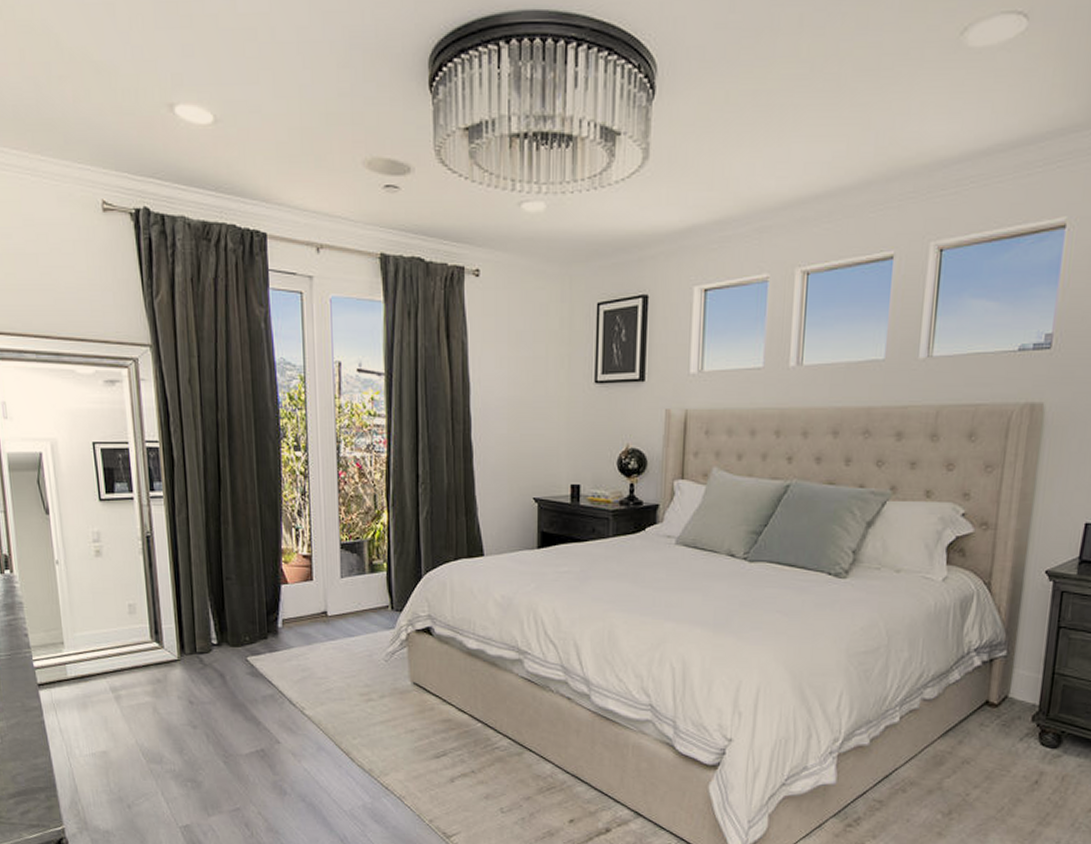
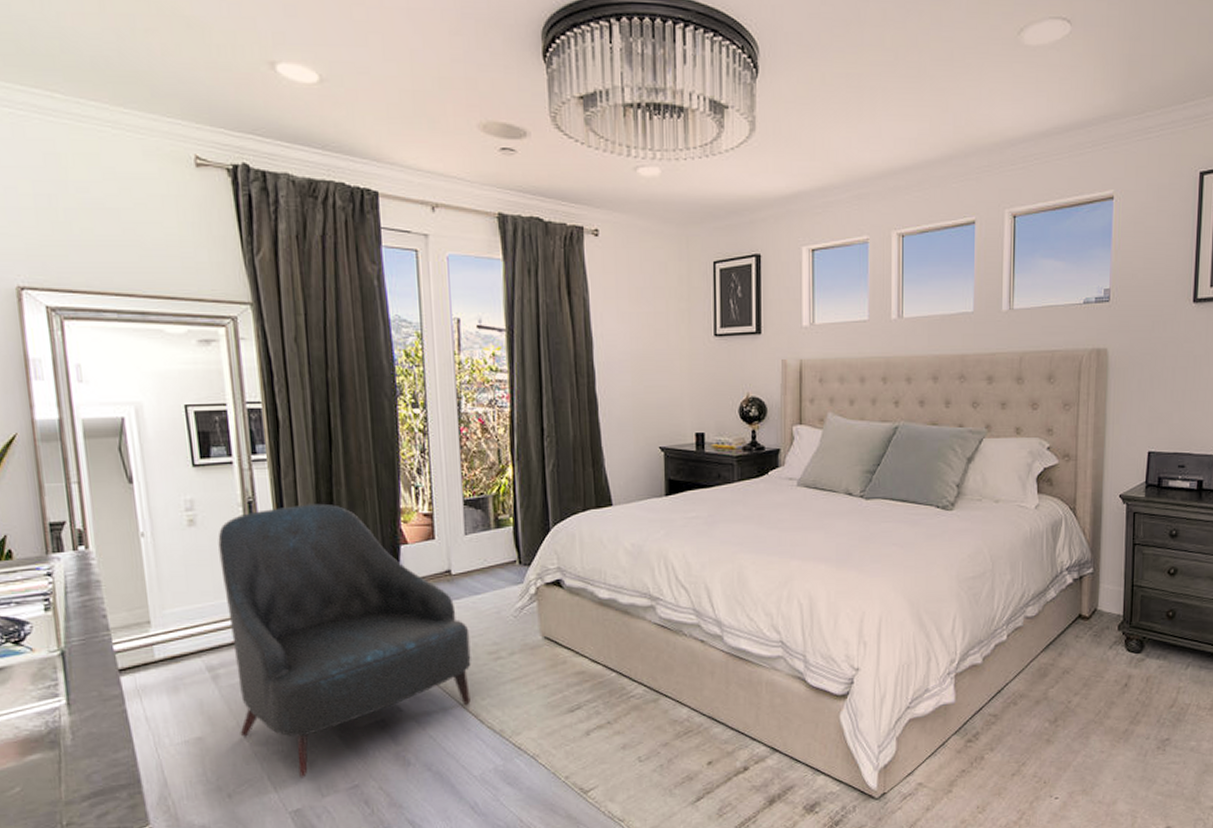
armchair: none [120,540,344,797] -> present [218,503,471,778]

